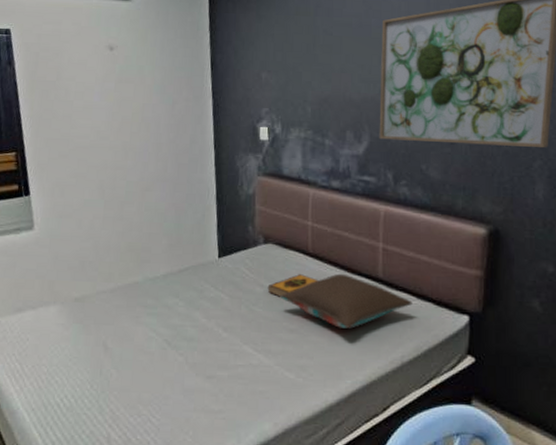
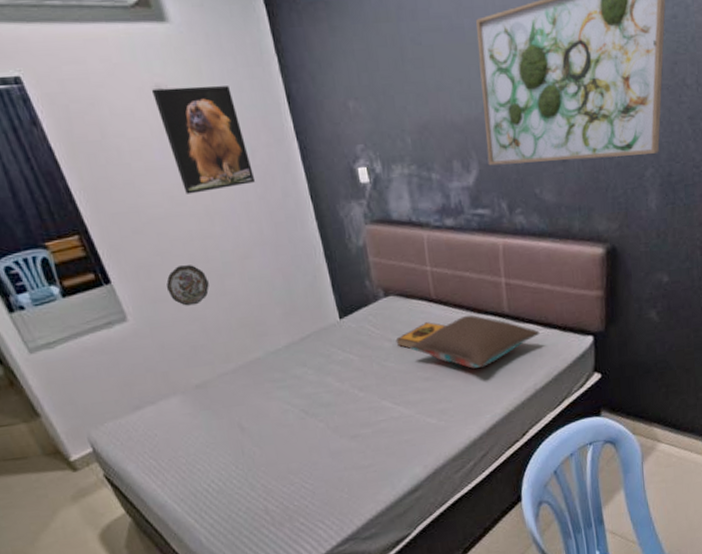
decorative plate: none [73,189,110,225] -> present [166,265,209,306]
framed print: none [104,48,171,131] -> present [151,85,256,194]

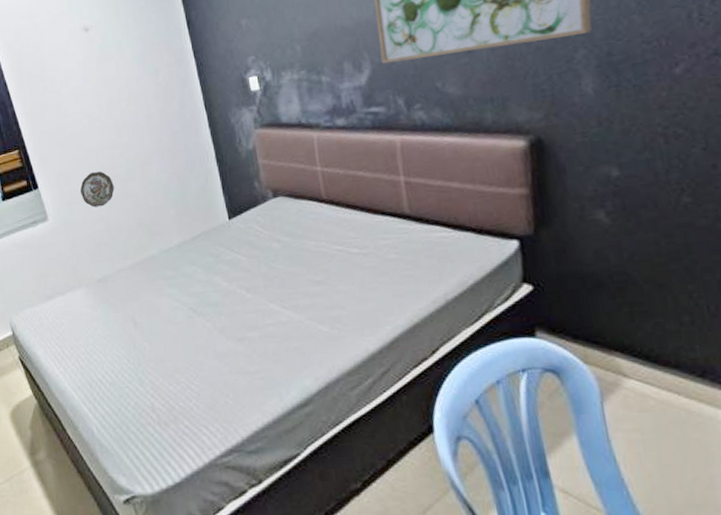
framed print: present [151,85,256,194] -> none [80,20,158,112]
hardback book: present [396,322,446,349] -> none [284,223,338,250]
pillow: present [410,315,540,369] -> none [299,215,449,273]

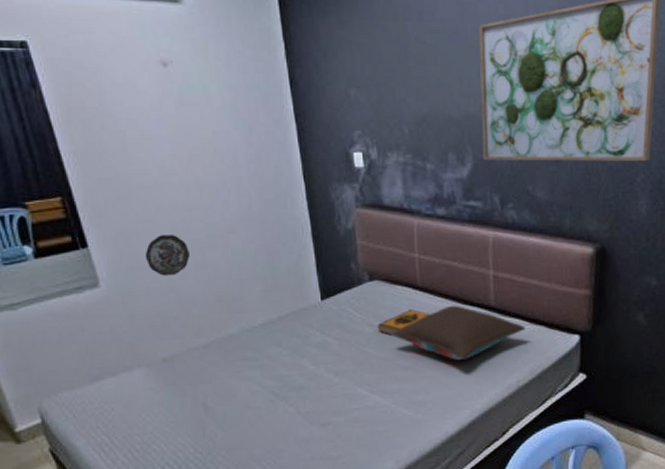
hardback book: none [284,223,338,250] -> present [377,309,430,335]
pillow: none [299,215,449,273] -> present [391,305,526,360]

